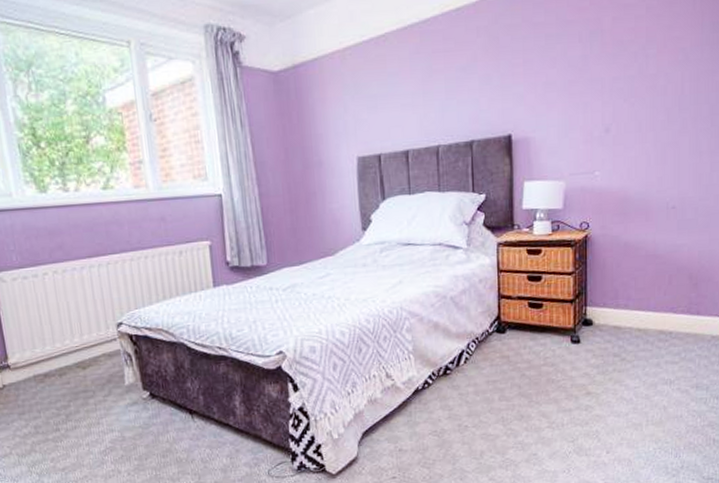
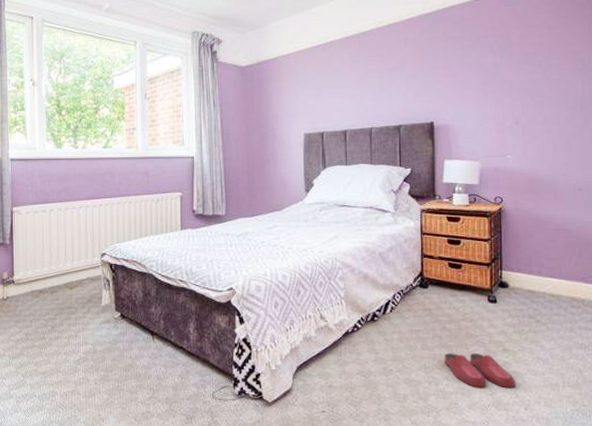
slippers: none [524,399,598,436] -> present [445,353,515,389]

